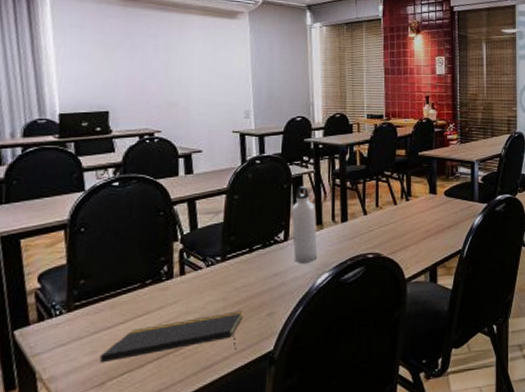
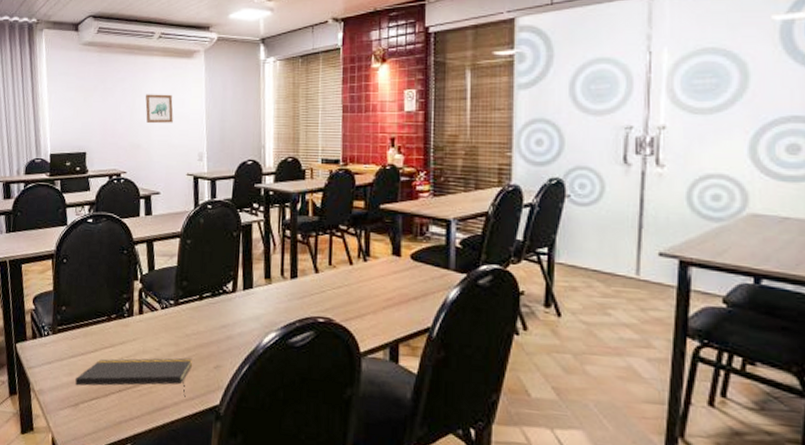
wall art: none [183,52,216,81] -> present [145,94,173,123]
water bottle: present [291,186,317,263] -> none [240,235,265,319]

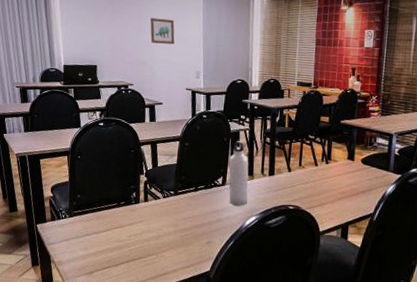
notepad: present [75,358,192,397] -> none [90,236,188,266]
water bottle: none [240,235,265,319] -> present [229,141,249,206]

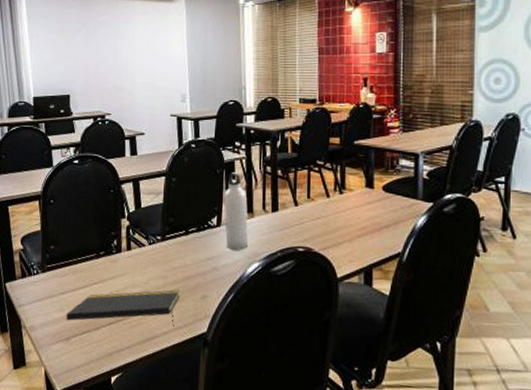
notepad: none [90,236,188,266] -> present [66,290,180,327]
wall art: present [150,18,175,45] -> none [128,37,156,65]

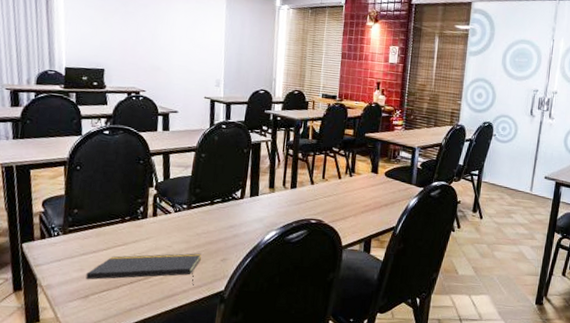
water bottle: present [224,172,248,250] -> none [247,152,270,220]

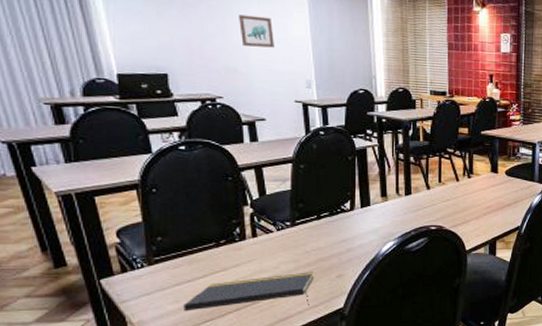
wall art: none [167,22,194,51] -> present [239,14,274,48]

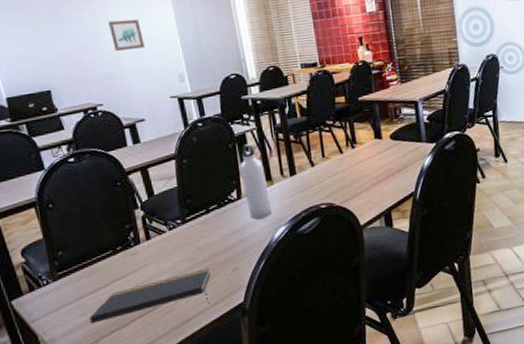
water bottle: none [357,159,382,231] -> present [240,144,271,219]

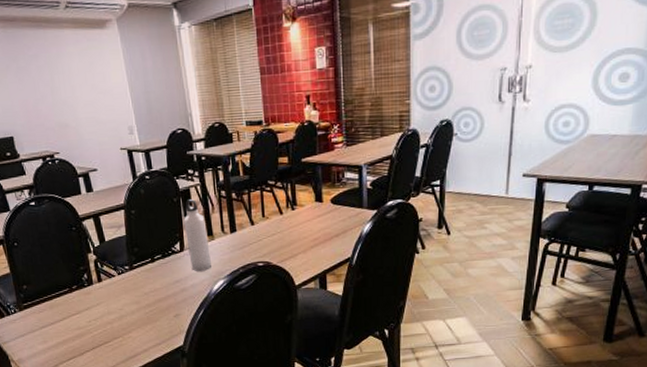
notepad: present [89,268,211,324] -> none [50,312,154,351]
wall art: present [109,19,145,51] -> none [64,69,97,100]

